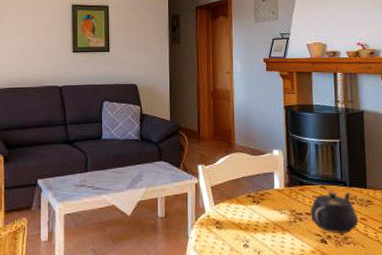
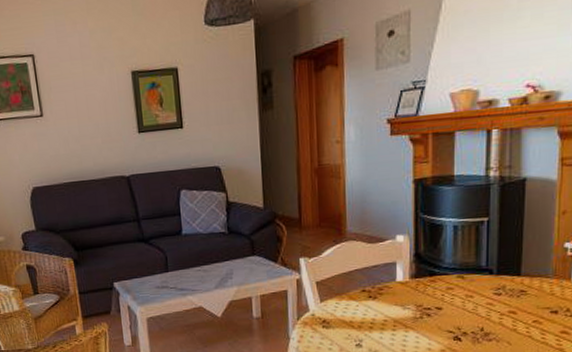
teapot: present [310,192,359,233] -> none [441,281,506,329]

